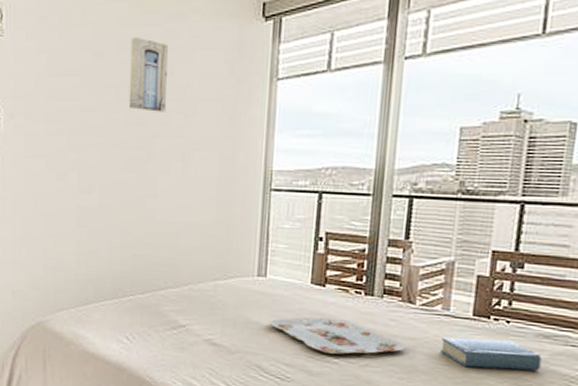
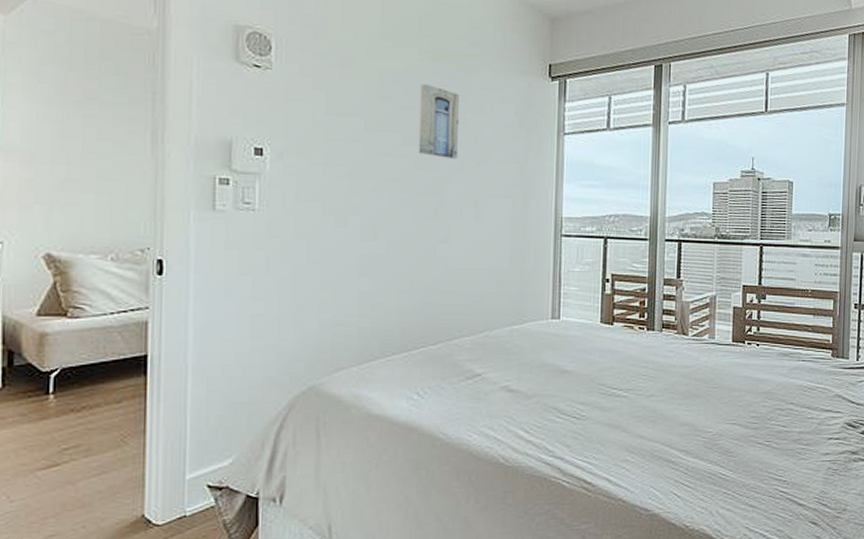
serving tray: present [270,316,405,355] -> none [564,354,682,389]
hardback book: present [440,337,542,371] -> none [710,360,783,388]

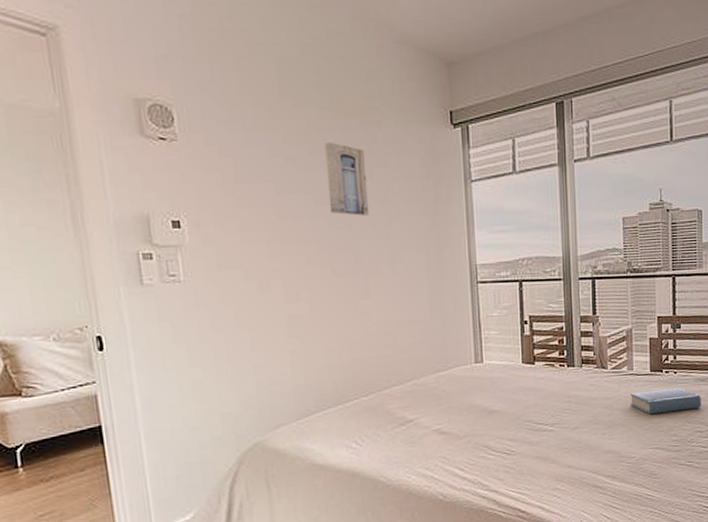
hardback book: none [710,360,783,388] -> present [630,387,701,415]

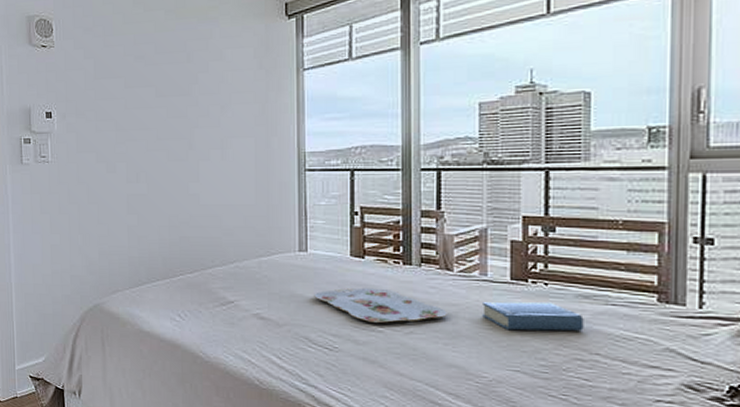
wall art: present [324,143,370,216] -> none [168,41,204,106]
serving tray: none [491,390,604,424] -> present [314,287,447,324]

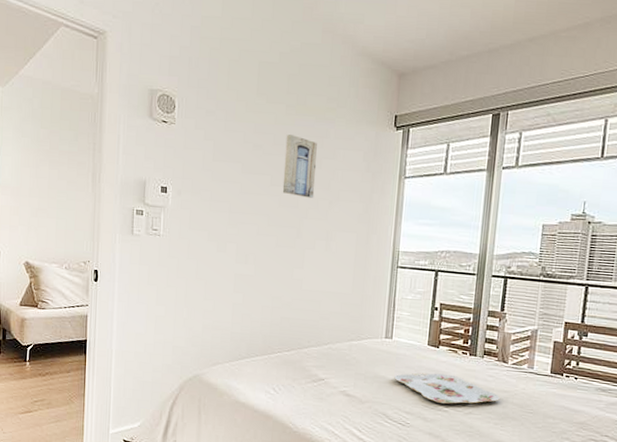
wall art: none [168,41,204,106] -> present [282,135,317,198]
hardback book: present [482,301,584,332] -> none [526,390,600,417]

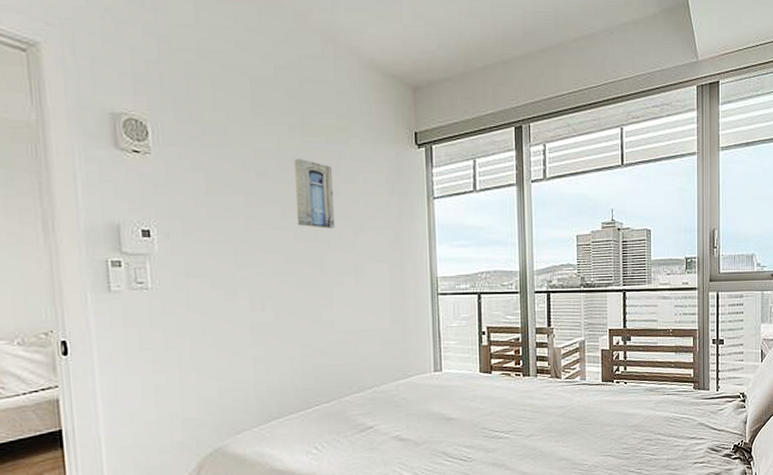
serving tray: present [394,372,500,404] -> none [449,399,558,431]

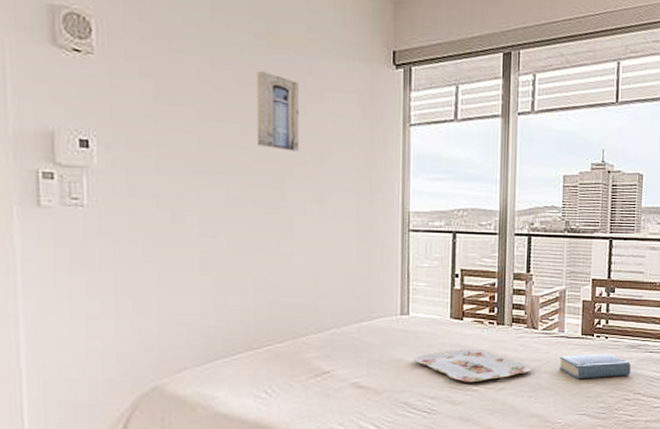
serving tray: none [449,399,558,431] -> present [414,348,532,383]
hardback book: none [583,397,650,423] -> present [559,352,631,380]

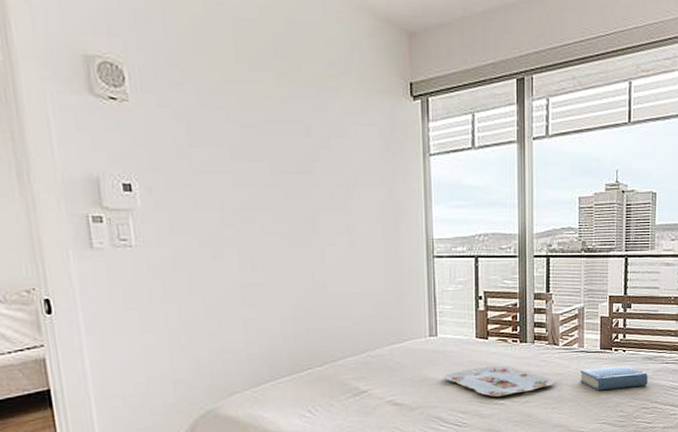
wall art: present [256,71,300,151] -> none [281,110,327,185]

